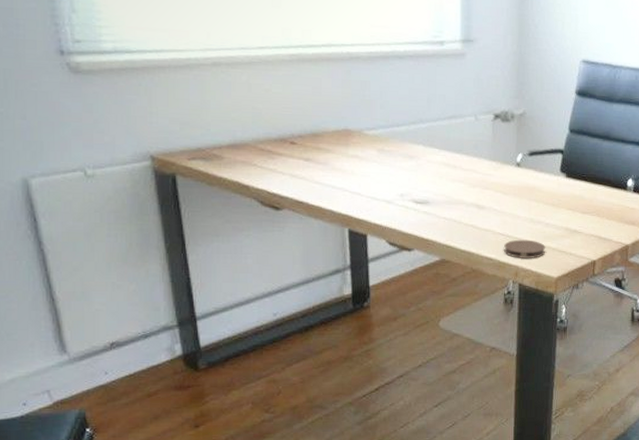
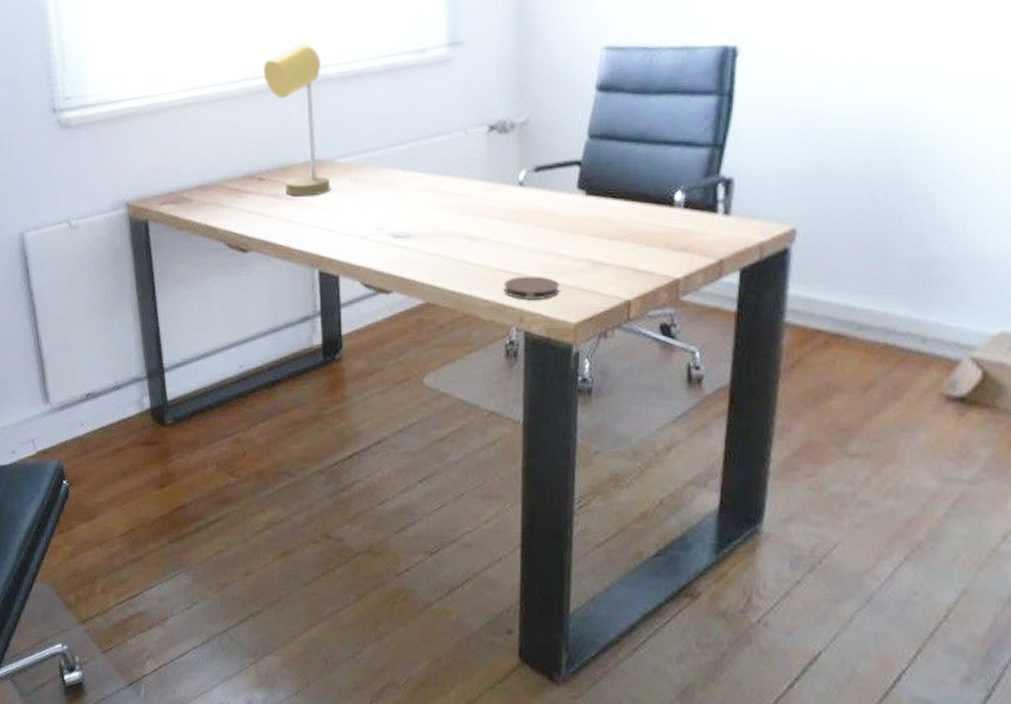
desk lamp: none [294,19,360,162] -> present [263,42,331,196]

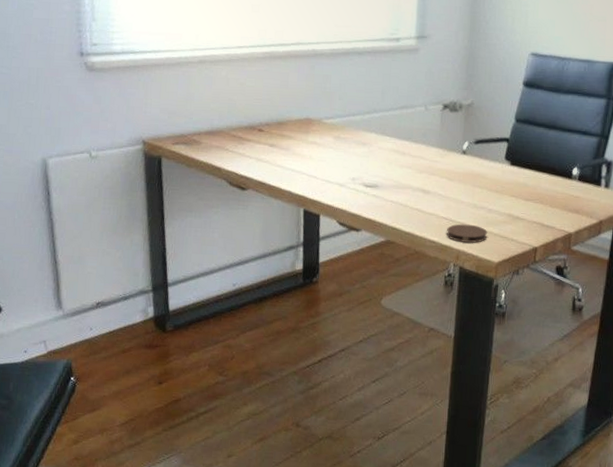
desk lamp: present [263,42,331,196] -> none [268,21,318,148]

